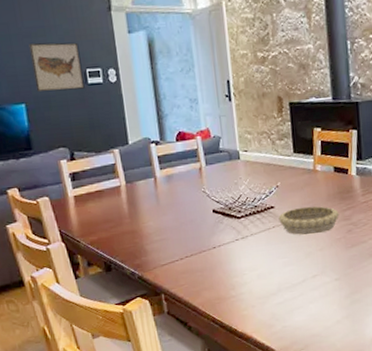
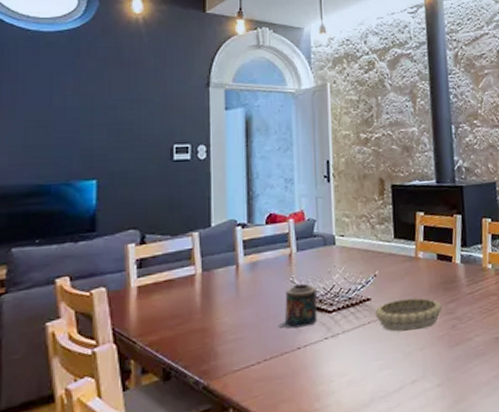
wall art: present [29,42,85,93] -> none [112,115,169,168]
candle: none [195,193,229,232] -> present [278,283,318,329]

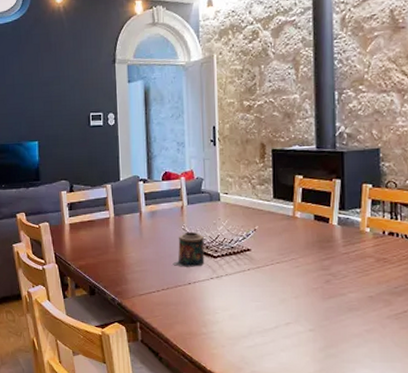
decorative bowl: present [375,298,442,332] -> none [254,252,317,281]

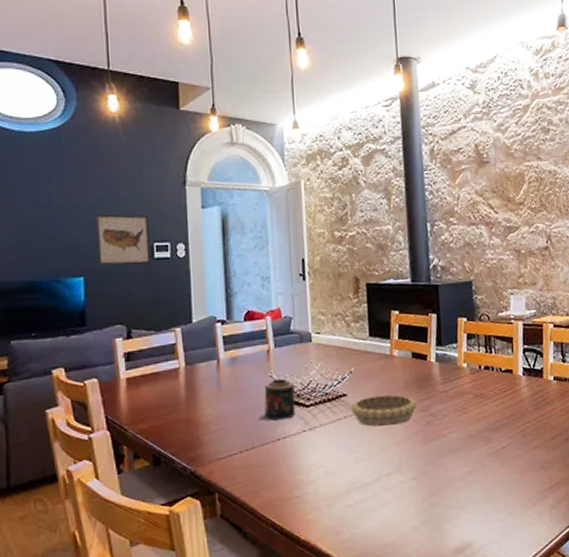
wall art: none [46,90,87,132] -> present [95,214,150,266]
decorative bowl: none [254,252,317,281] -> present [351,394,417,427]

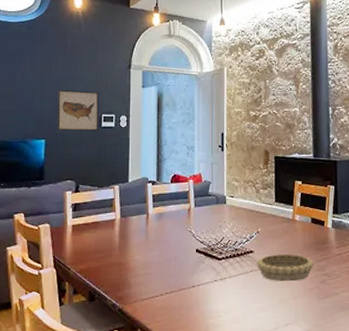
candle: present [258,378,296,421] -> none [178,233,209,270]

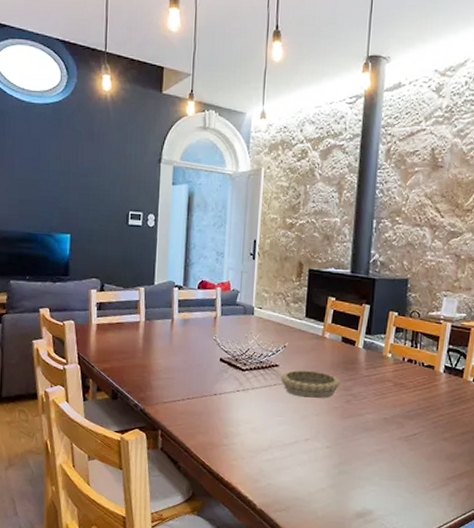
wall art: present [57,89,99,131] -> none [82,181,127,229]

